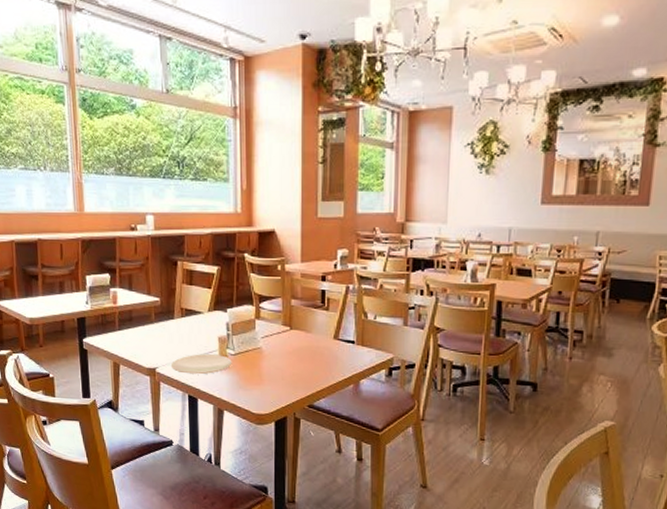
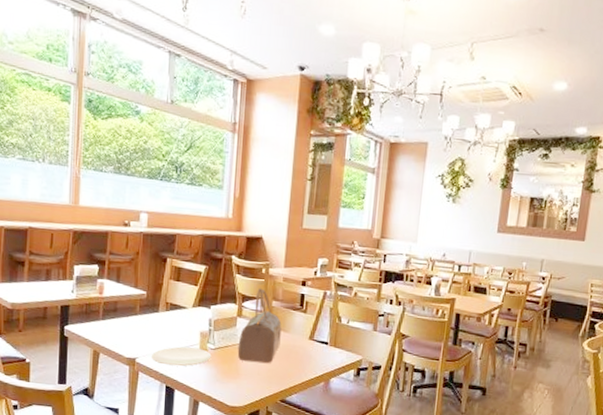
handbag: none [258,287,303,368] -> present [237,288,282,364]

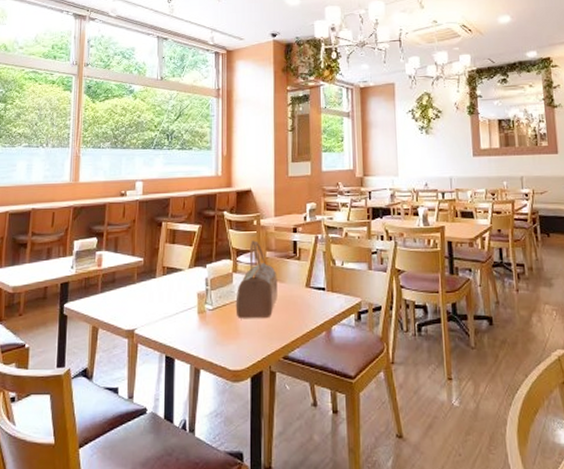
plate: present [151,346,212,367] -> none [149,311,210,333]

